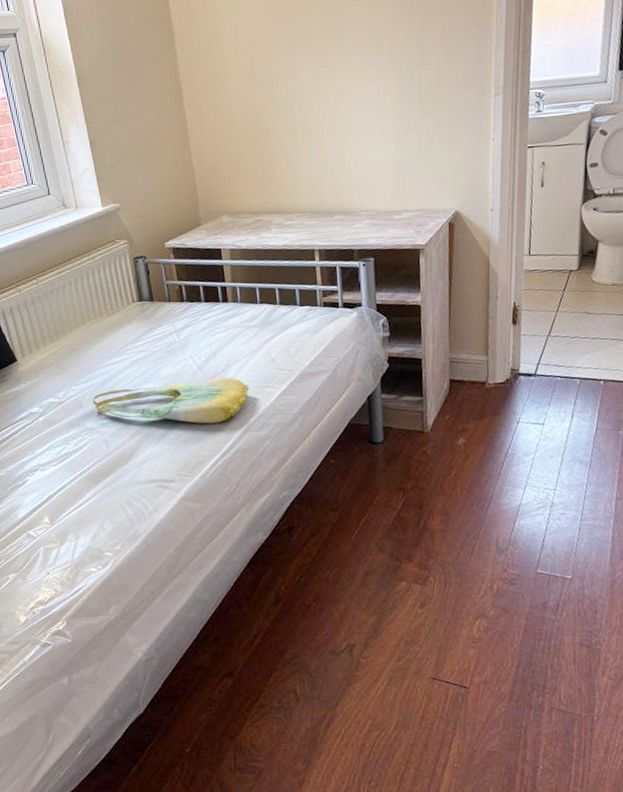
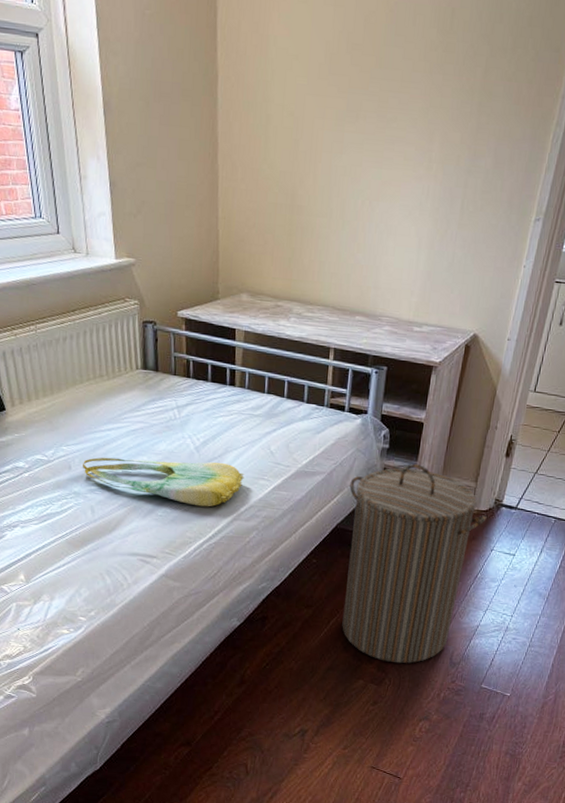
laundry hamper: none [356,347,506,558] -> present [342,464,487,664]

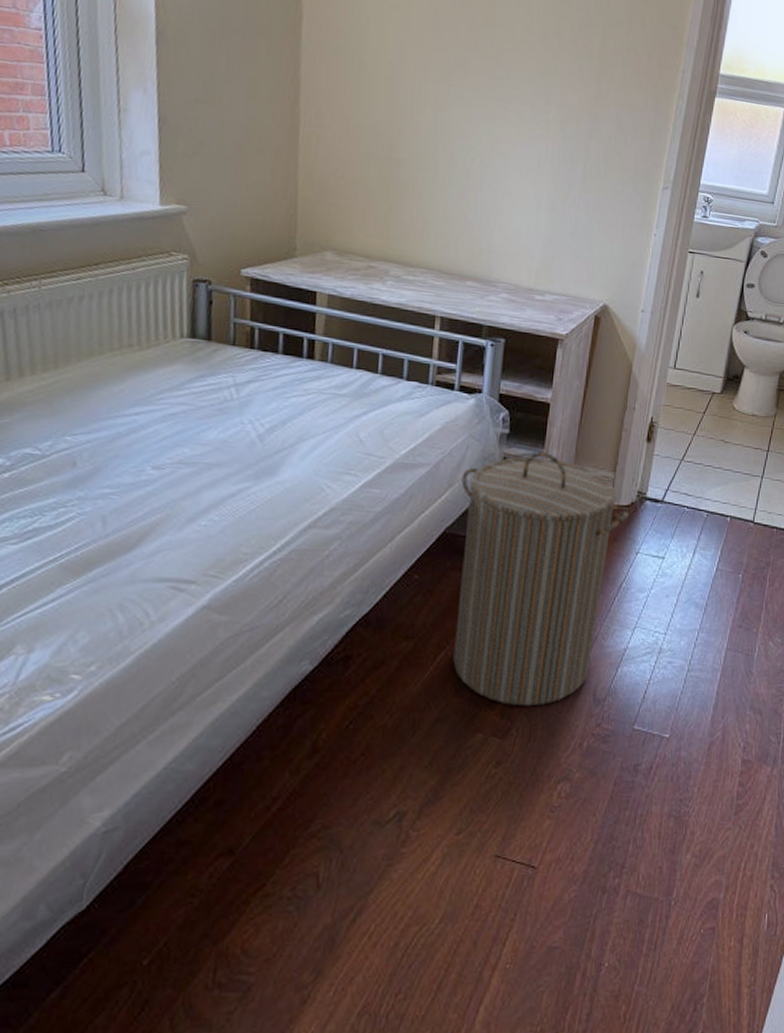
tote bag: present [83,457,244,507] -> none [94,449,324,512]

